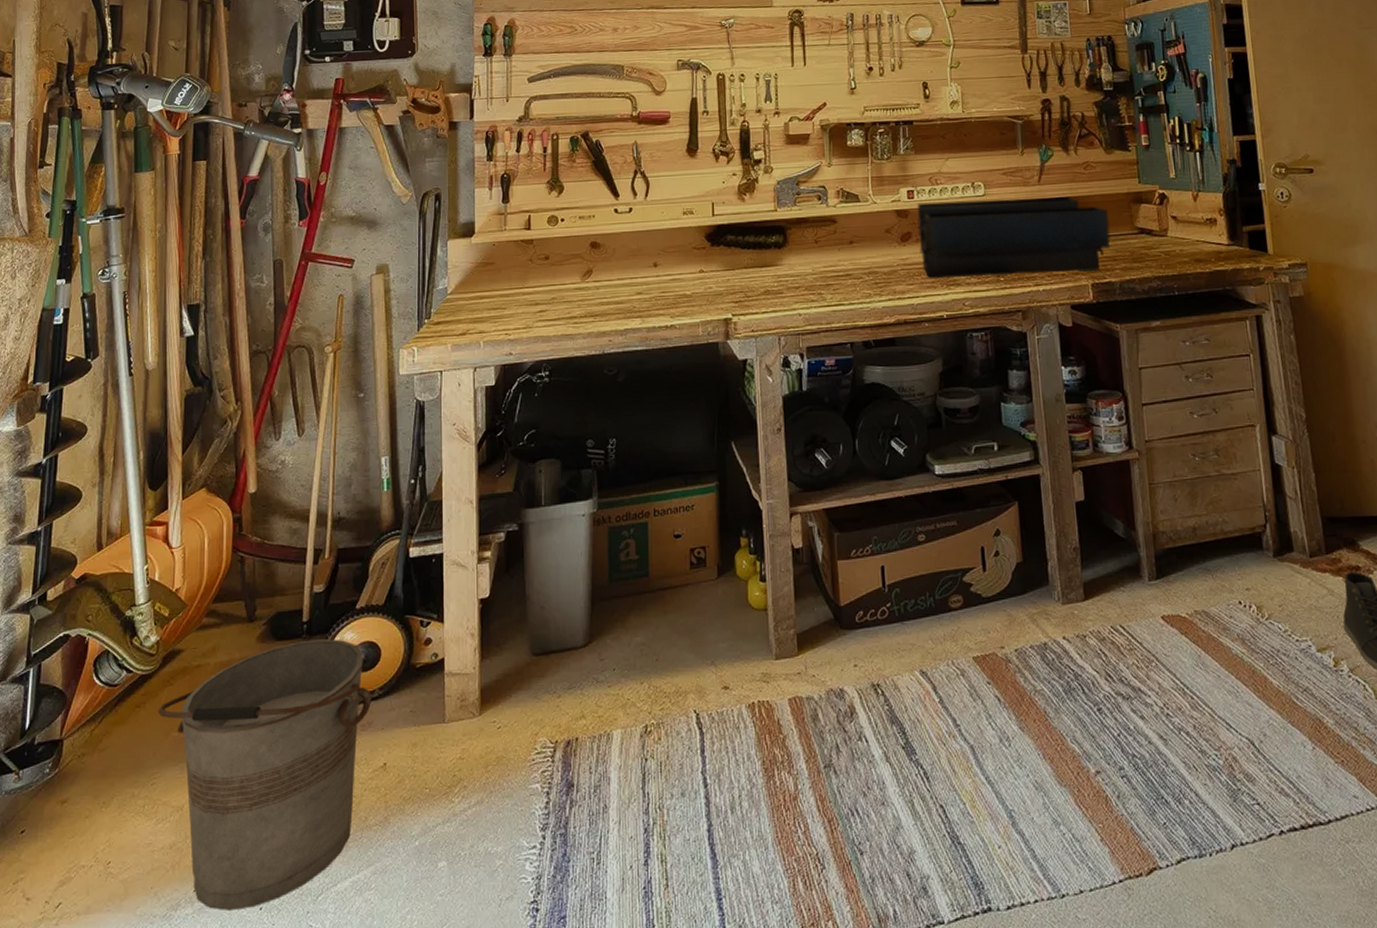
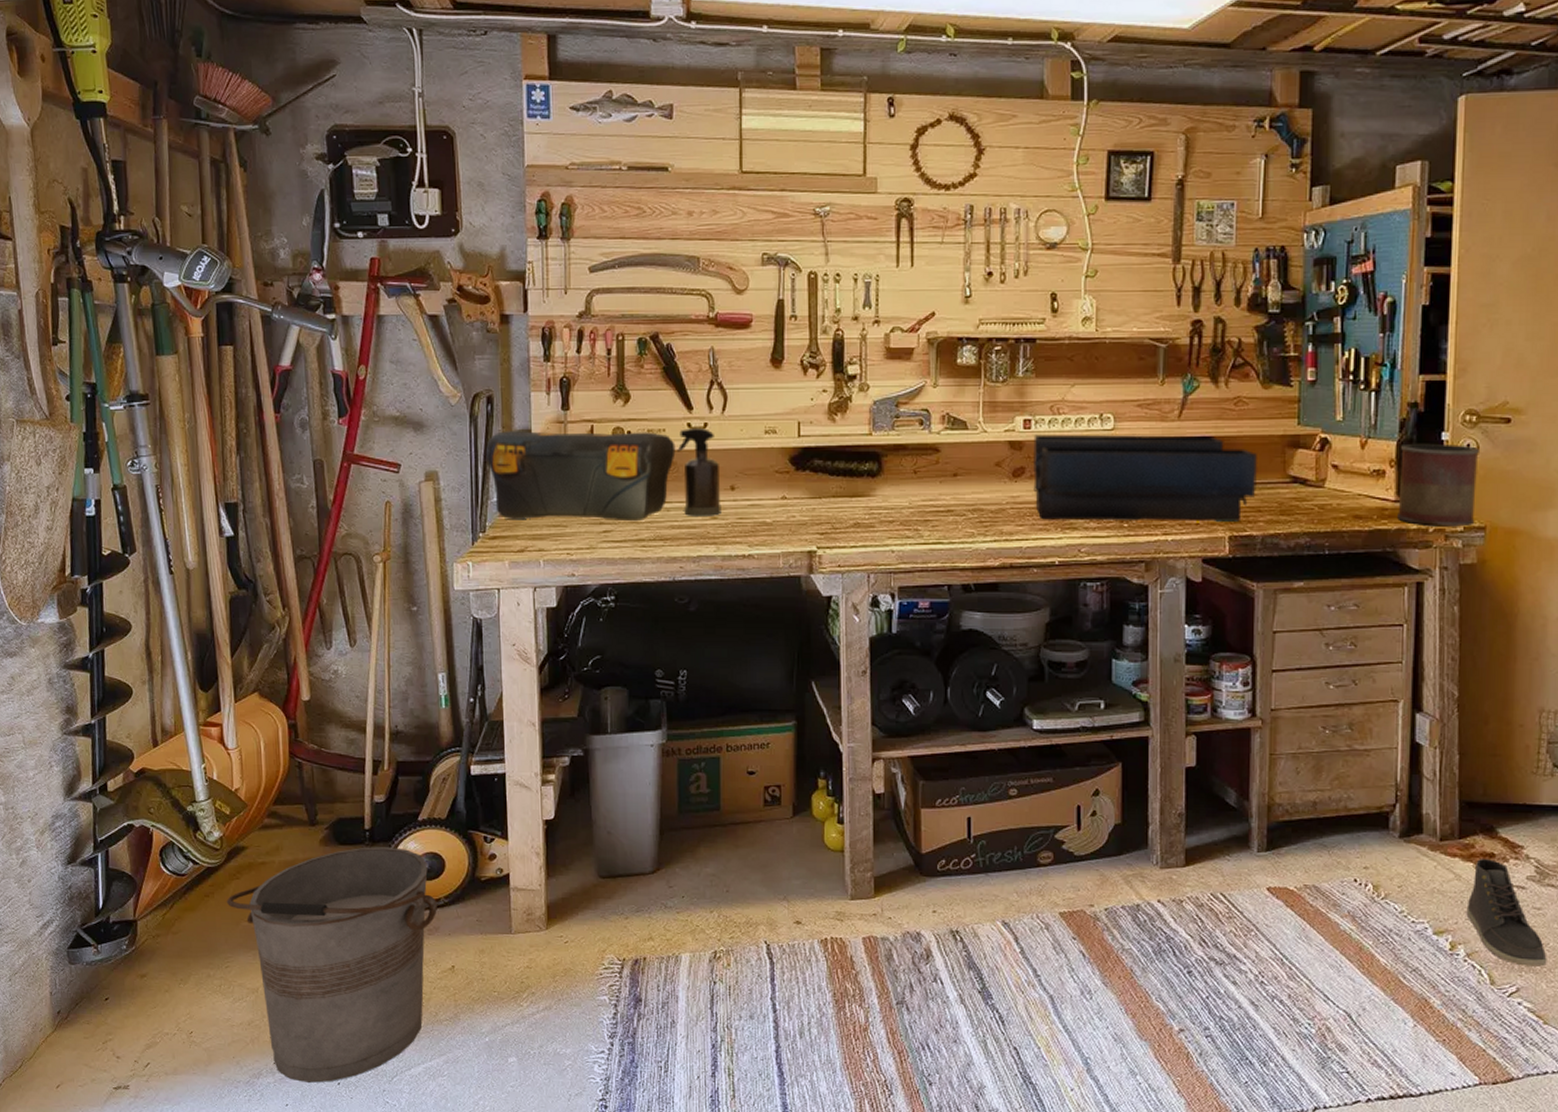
toolbox: none [433,218,604,305] -> present [486,431,676,522]
spray bottle: none [605,212,646,293] -> present [677,427,722,516]
paint can: none [1227,193,1297,265] -> present [1397,443,1479,527]

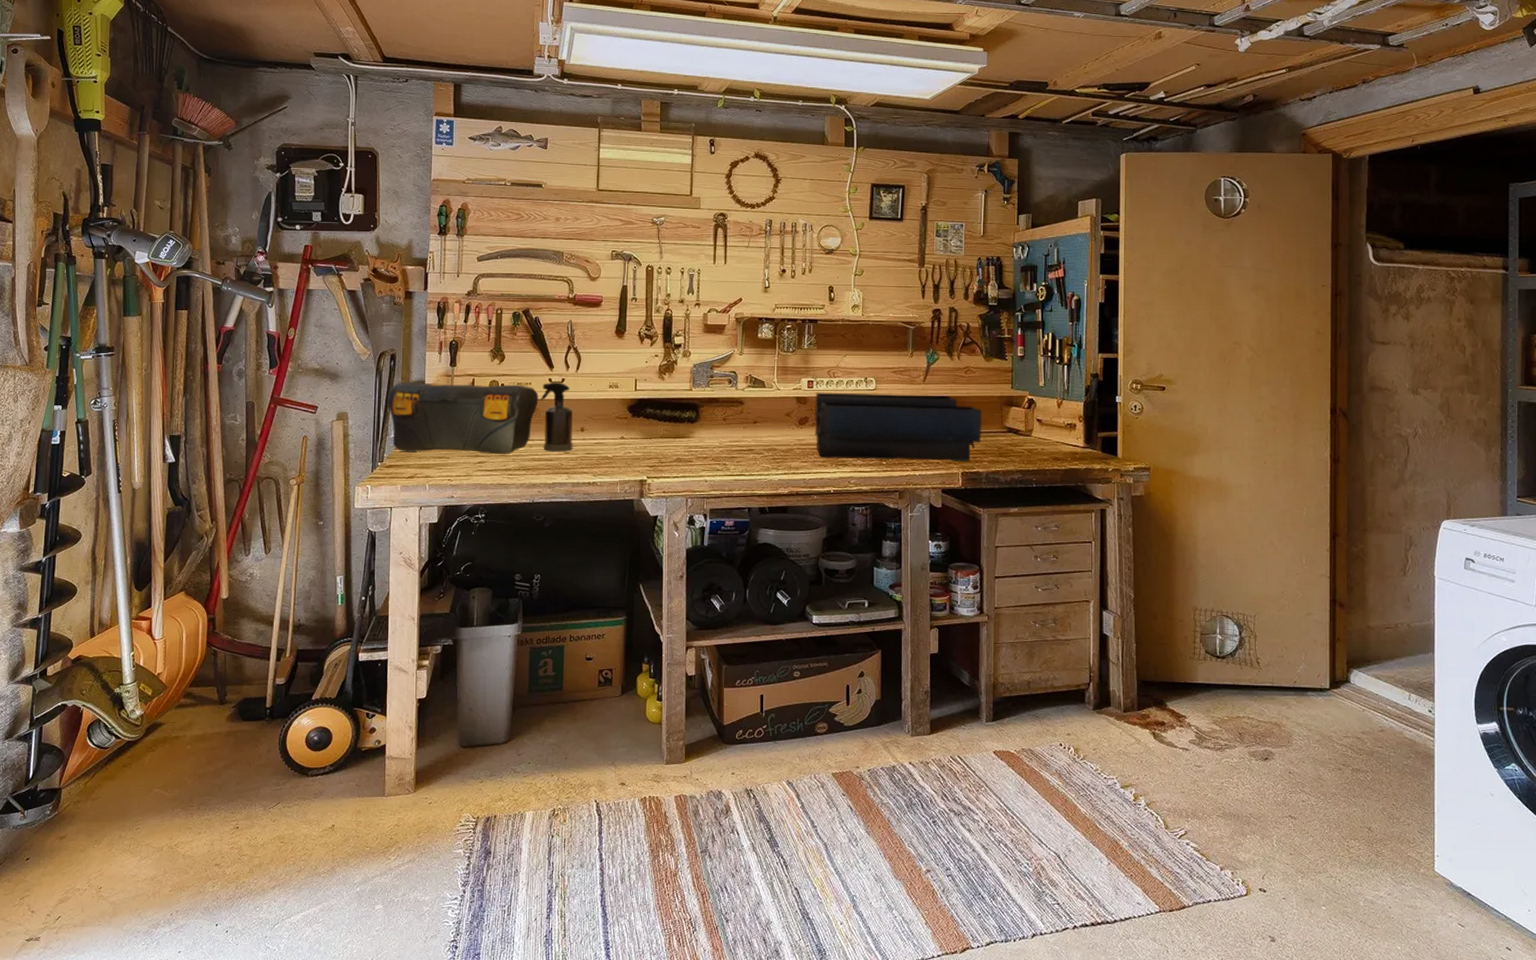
bucket: present [226,847,437,1083] -> none [141,722,323,931]
paint can: present [1397,443,1479,527] -> none [1086,404,1143,468]
sneaker: present [1466,858,1547,967] -> none [1145,725,1207,814]

